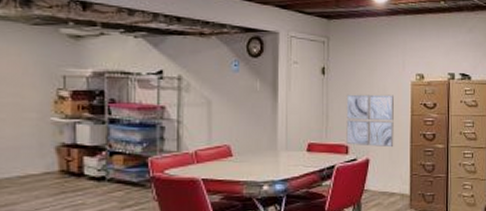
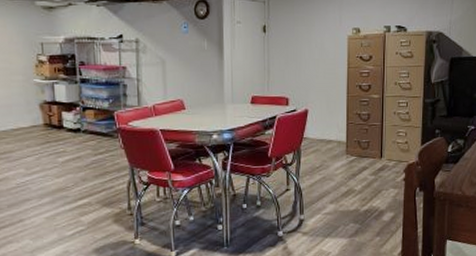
wall art: present [346,94,394,148] -> none [286,49,331,99]

